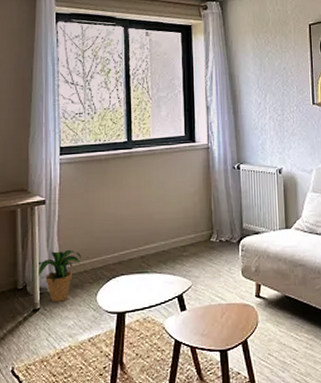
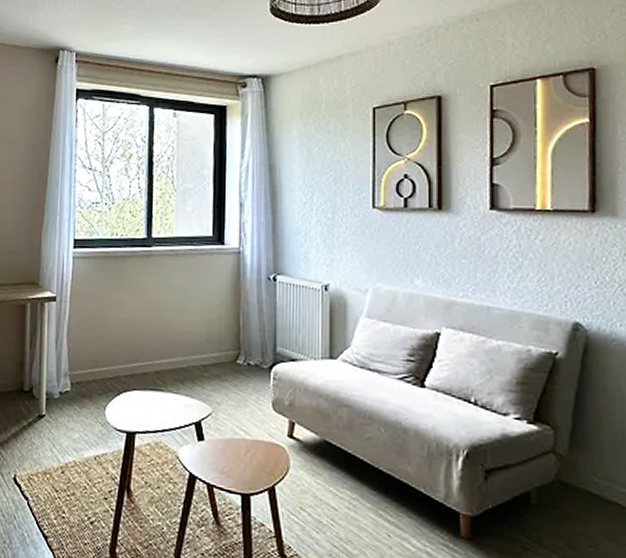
potted plant: present [36,249,81,302] -> none [43,354,91,411]

